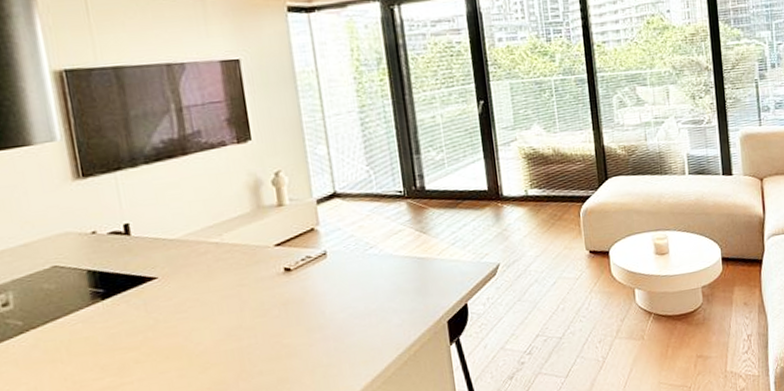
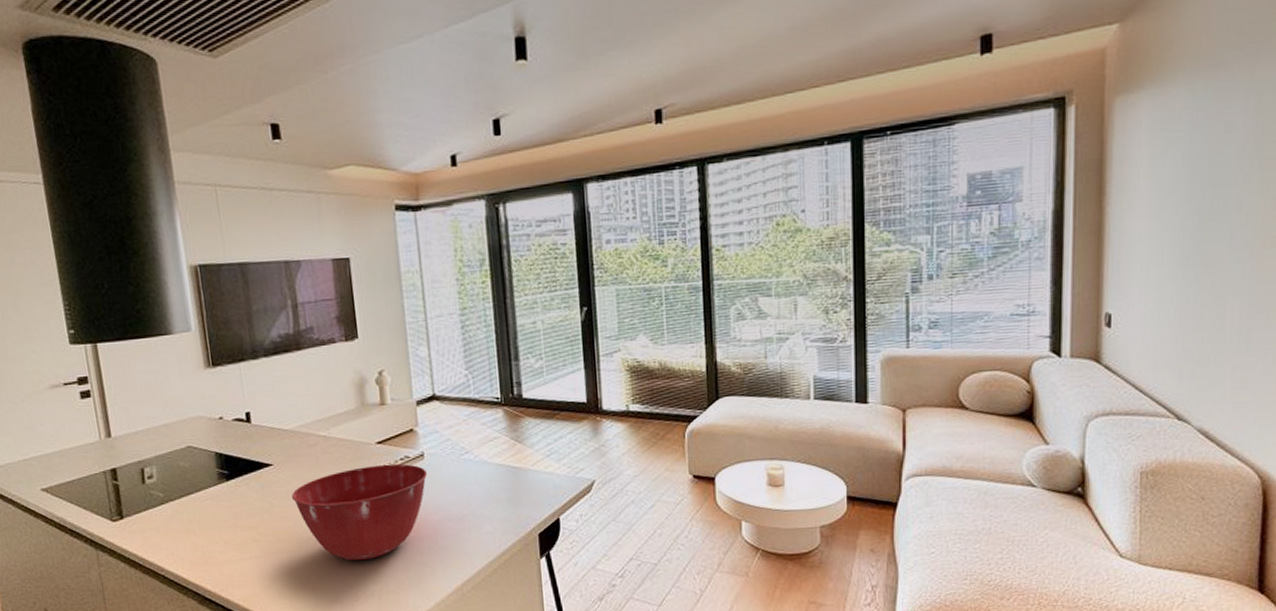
mixing bowl: none [179,264,331,371] -> present [291,463,427,561]

